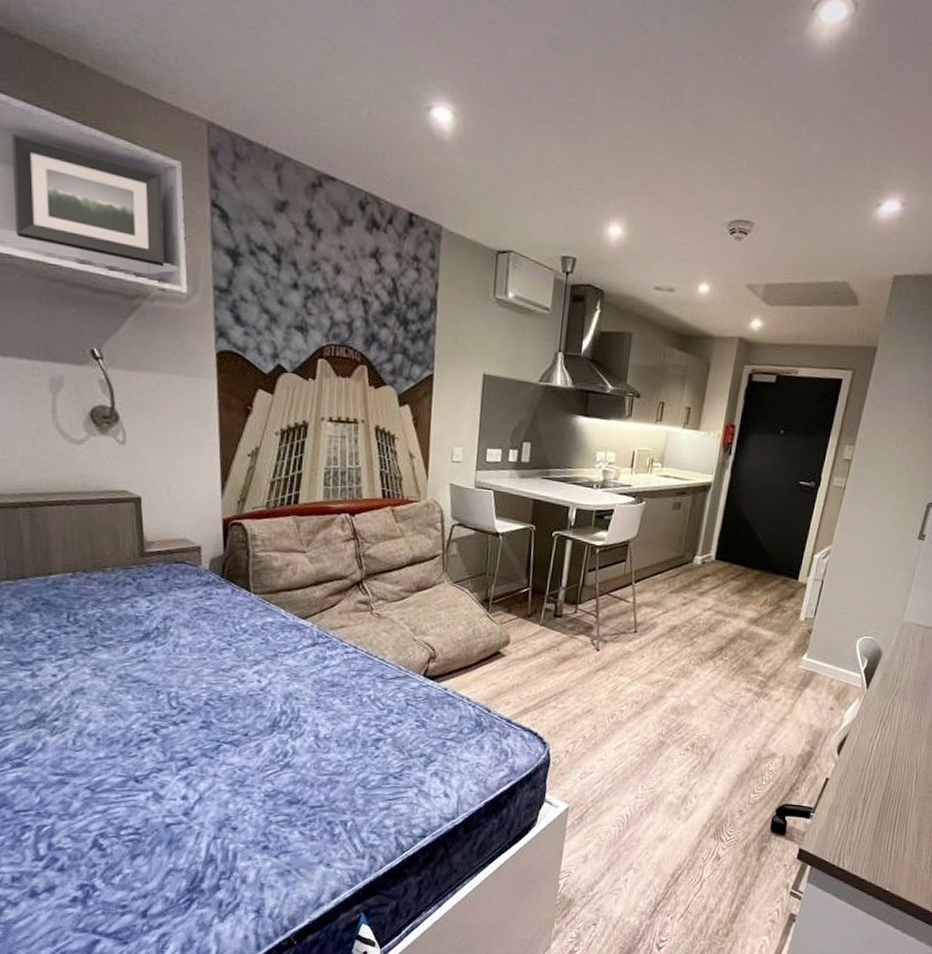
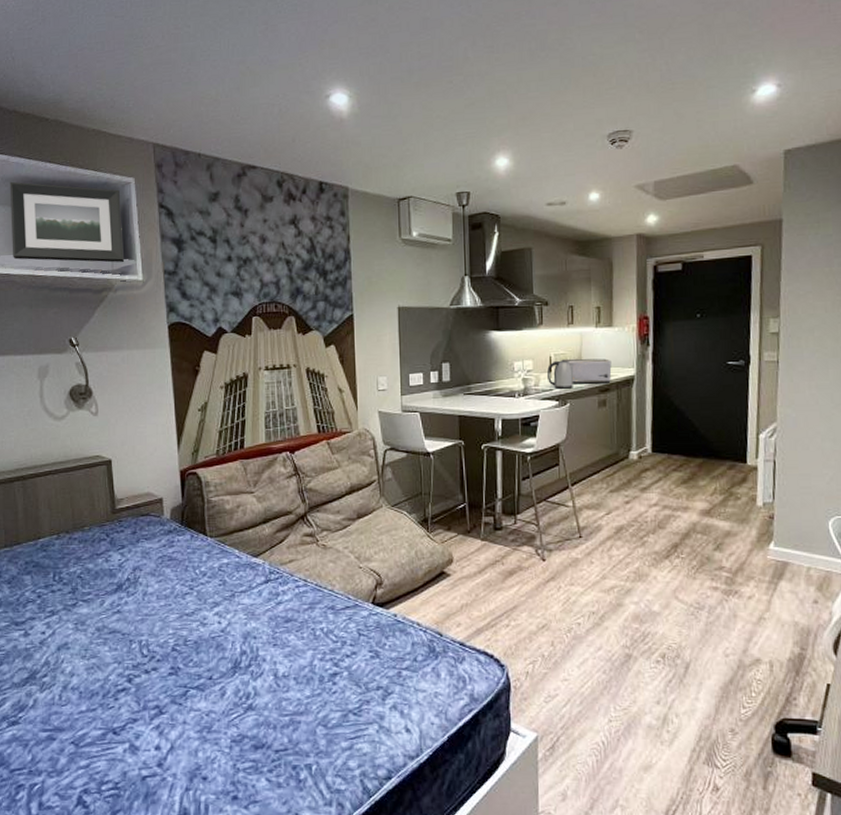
kettle: none [628,456,656,488] -> present [547,360,574,390]
toaster: none [644,456,692,488] -> present [561,358,612,385]

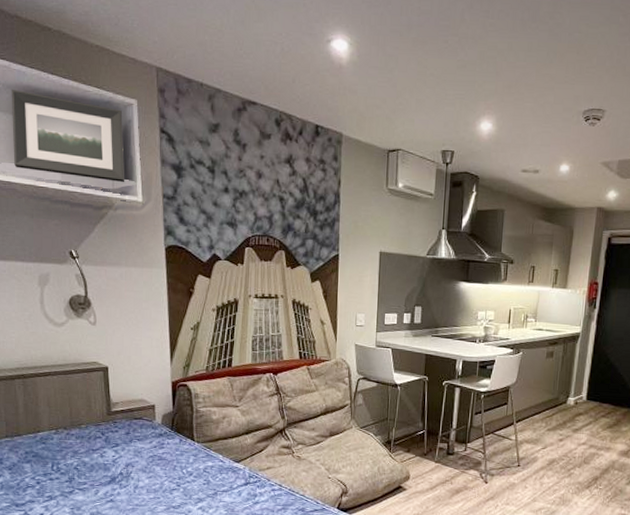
kettle: present [547,360,574,390] -> none [506,313,530,340]
toaster: present [561,358,612,385] -> none [519,313,562,339]

